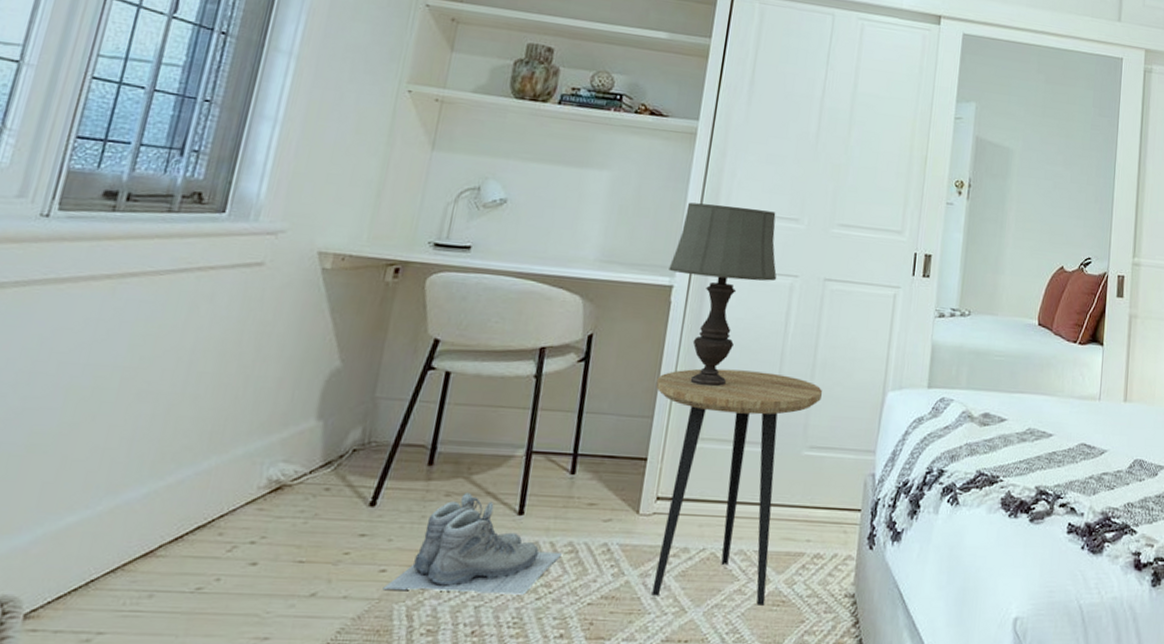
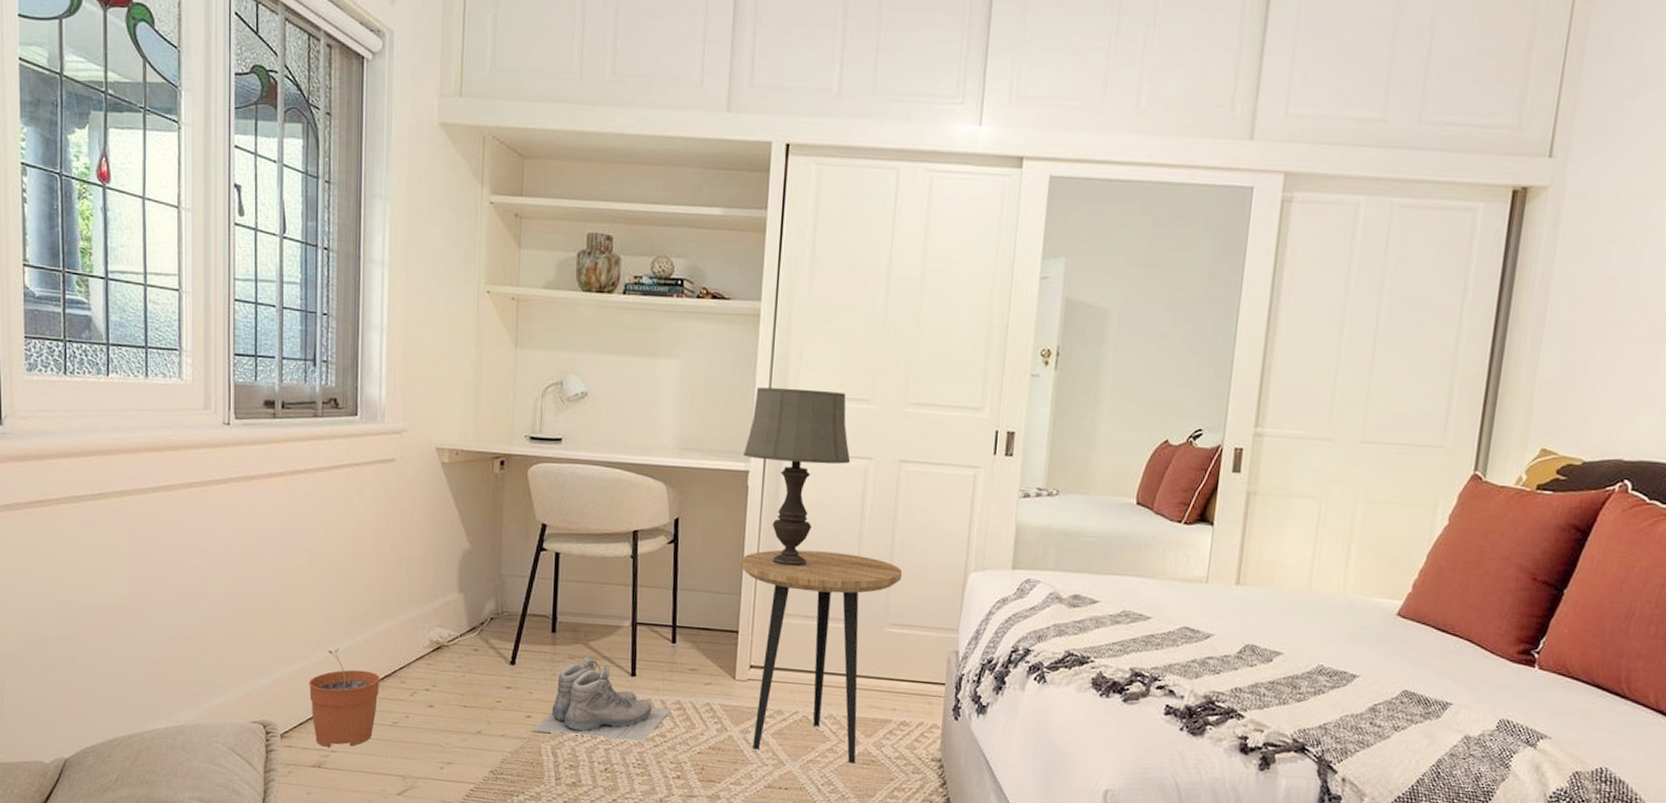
plant pot: none [76,493,191,627] -> present [308,648,381,747]

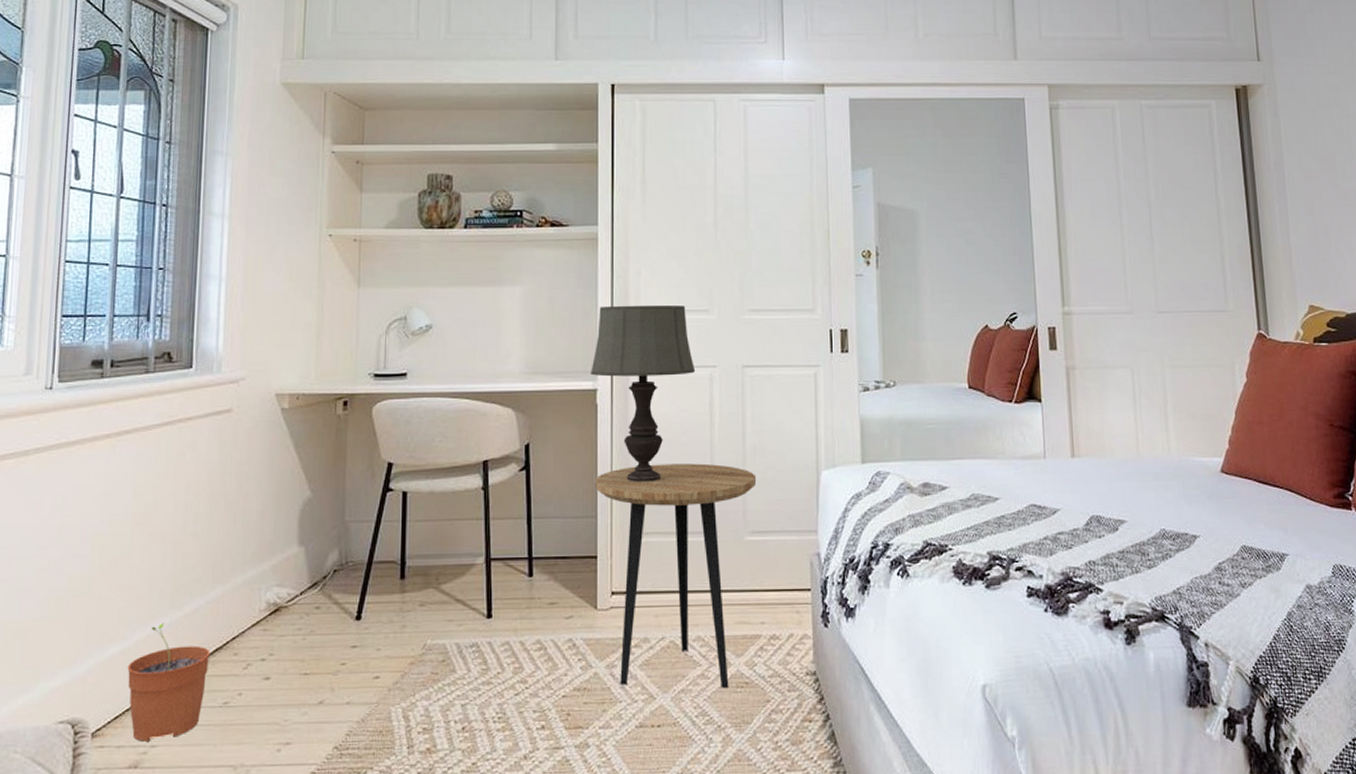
boots: present [530,656,673,742] -> none [379,601,533,695]

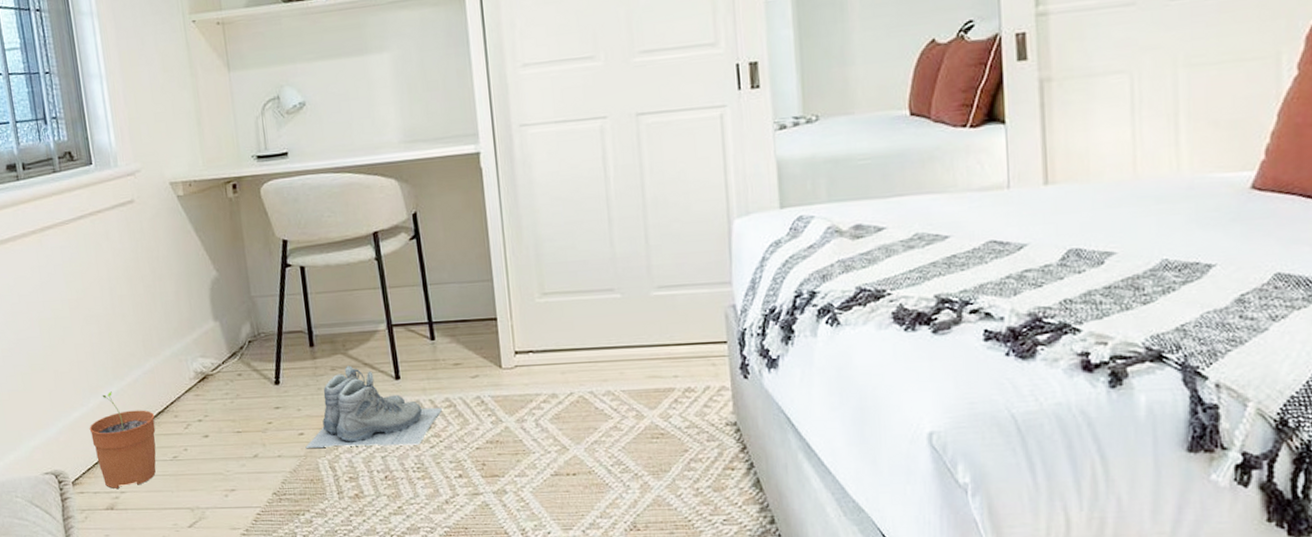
boots: none [379,601,533,695] -> present [305,365,443,449]
table lamp: present [591,305,696,483] -> none [471,54,585,244]
side table: present [595,463,756,688] -> none [487,220,659,439]

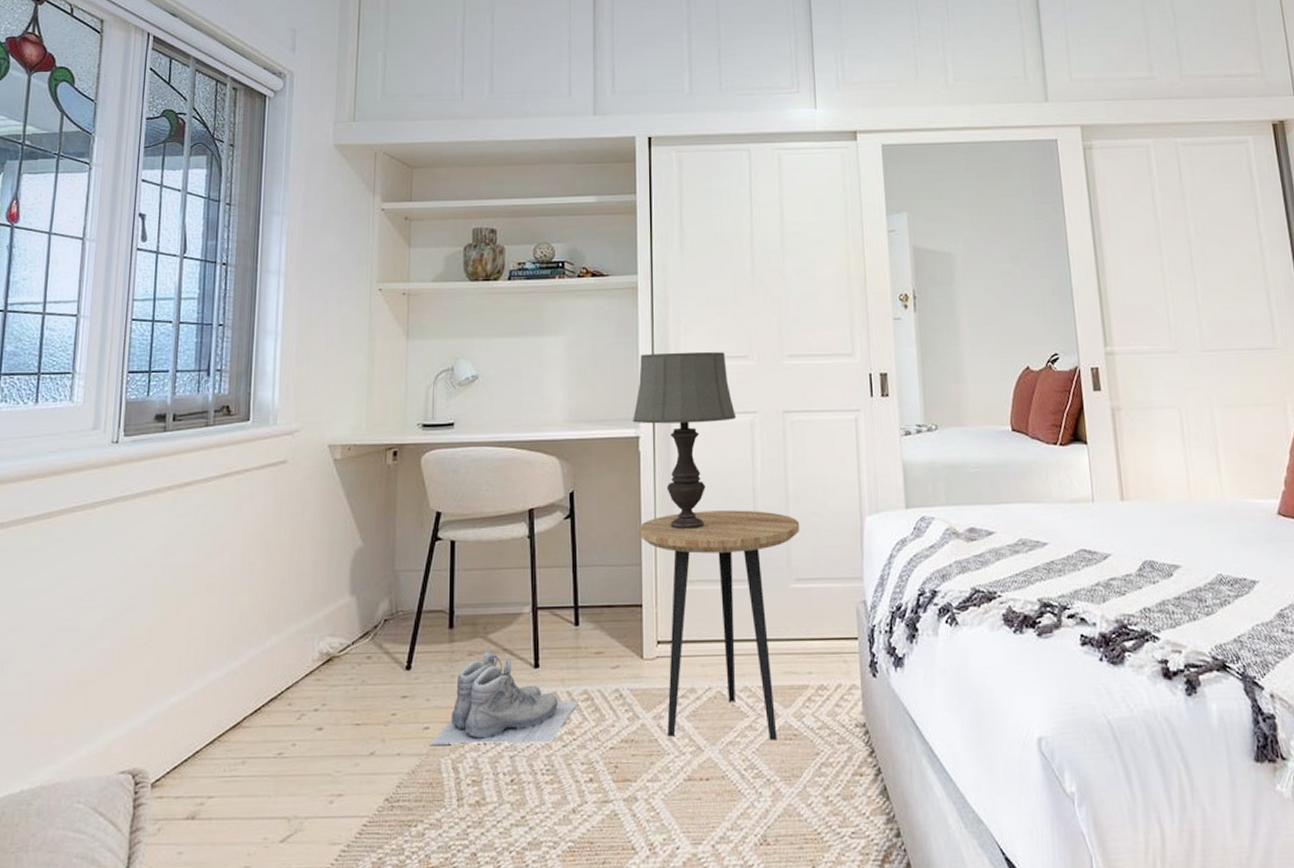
plant pot: present [89,391,156,489] -> none [186,673,266,792]
table lamp: none [471,54,585,244] -> present [633,351,737,530]
side table: none [487,220,659,439] -> present [639,510,799,740]

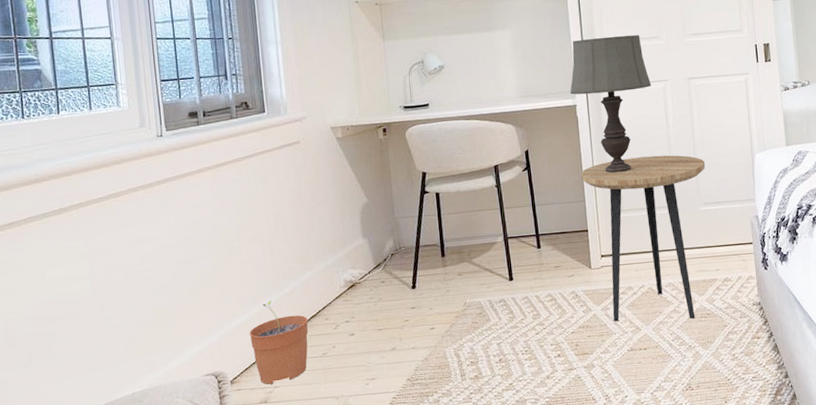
plant pot: none [186,673,266,792] -> present [249,300,308,384]
boots: present [429,651,580,746] -> none [435,271,546,341]

